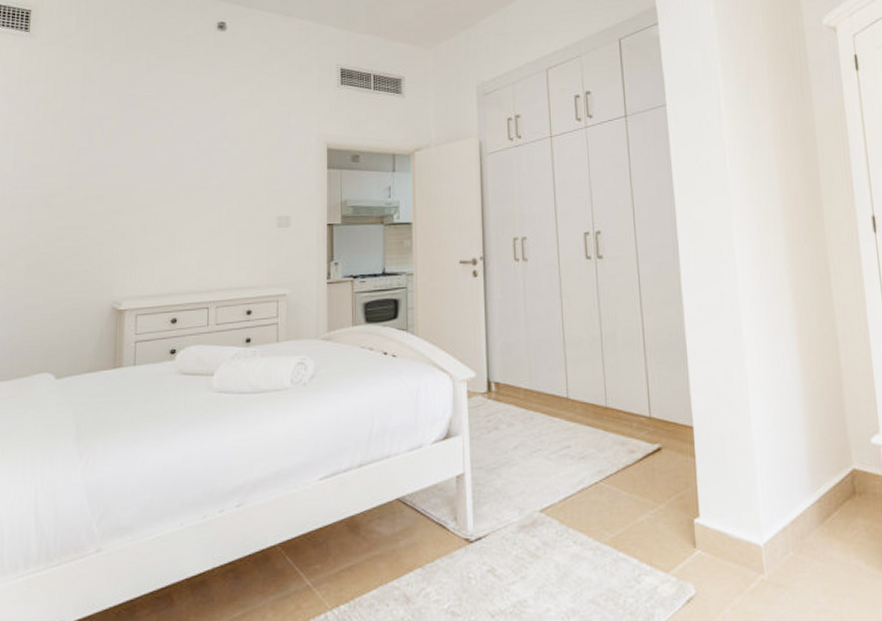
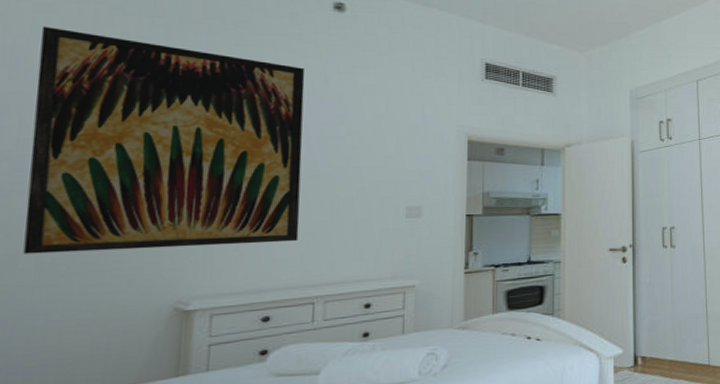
wall art: none [19,66,198,258] -> present [23,26,305,255]

